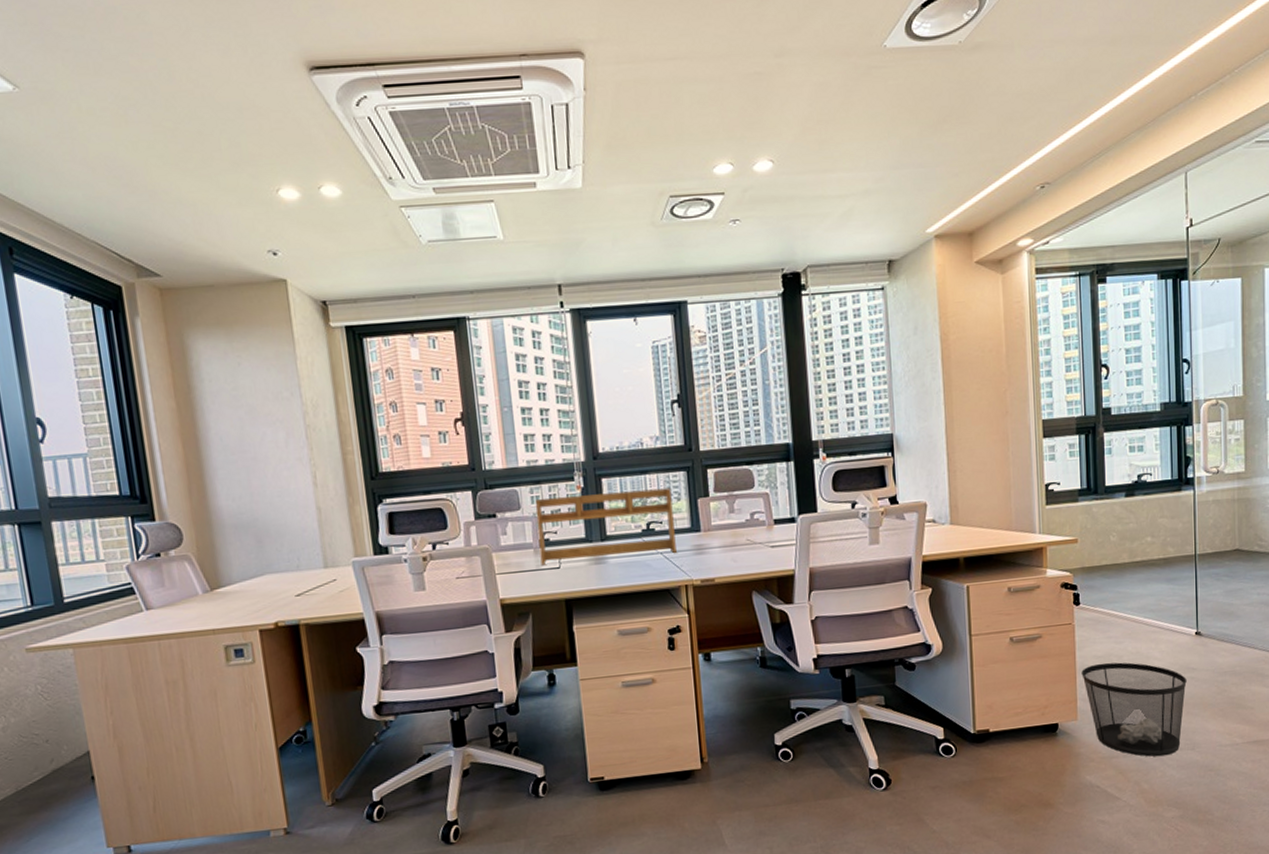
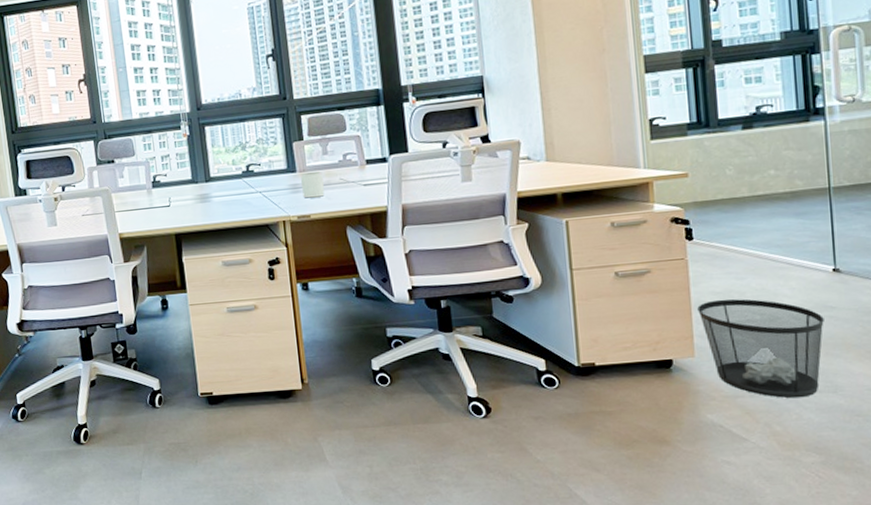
desk organizer: present [535,487,677,566] -> none [147,133,274,205]
mug: none [705,531,730,561] -> present [301,171,325,198]

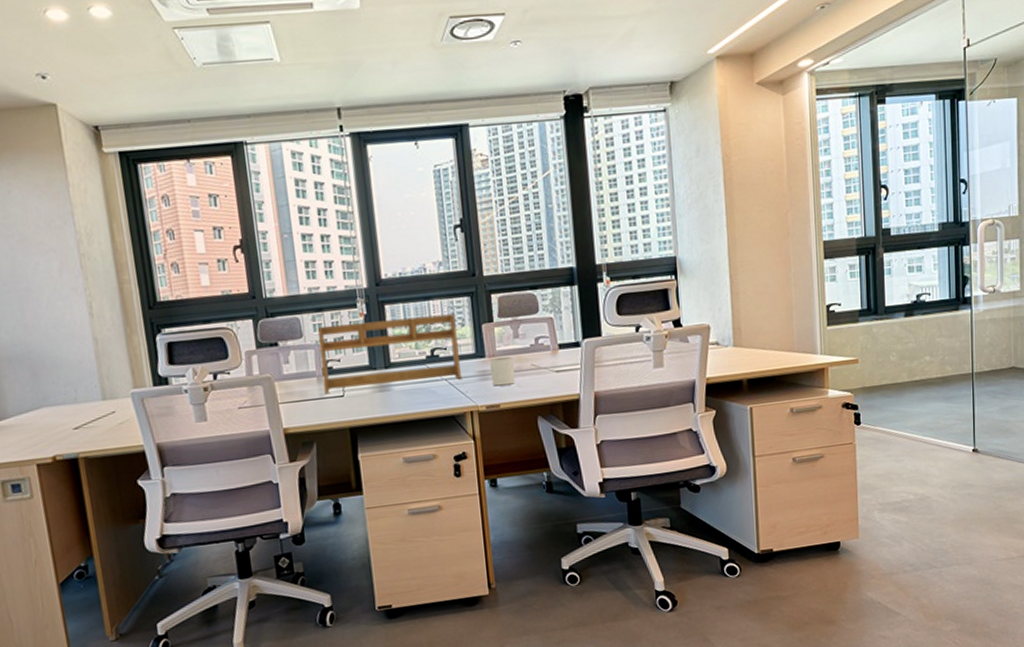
desk organizer: none [147,133,274,205] -> present [317,313,461,395]
waste bin: present [697,299,824,398] -> none [862,480,964,572]

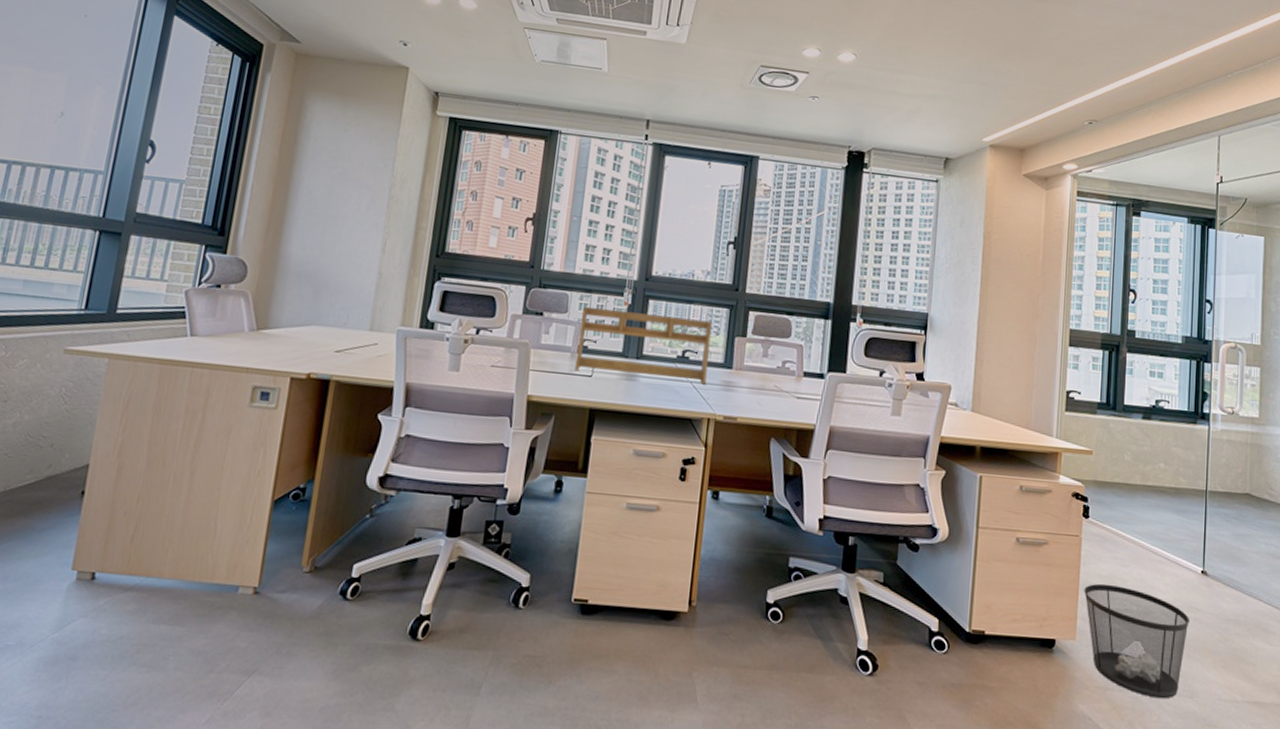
mug: present [490,356,515,386] -> none [734,371,758,401]
waste bin: none [862,480,964,572] -> present [1084,583,1190,699]

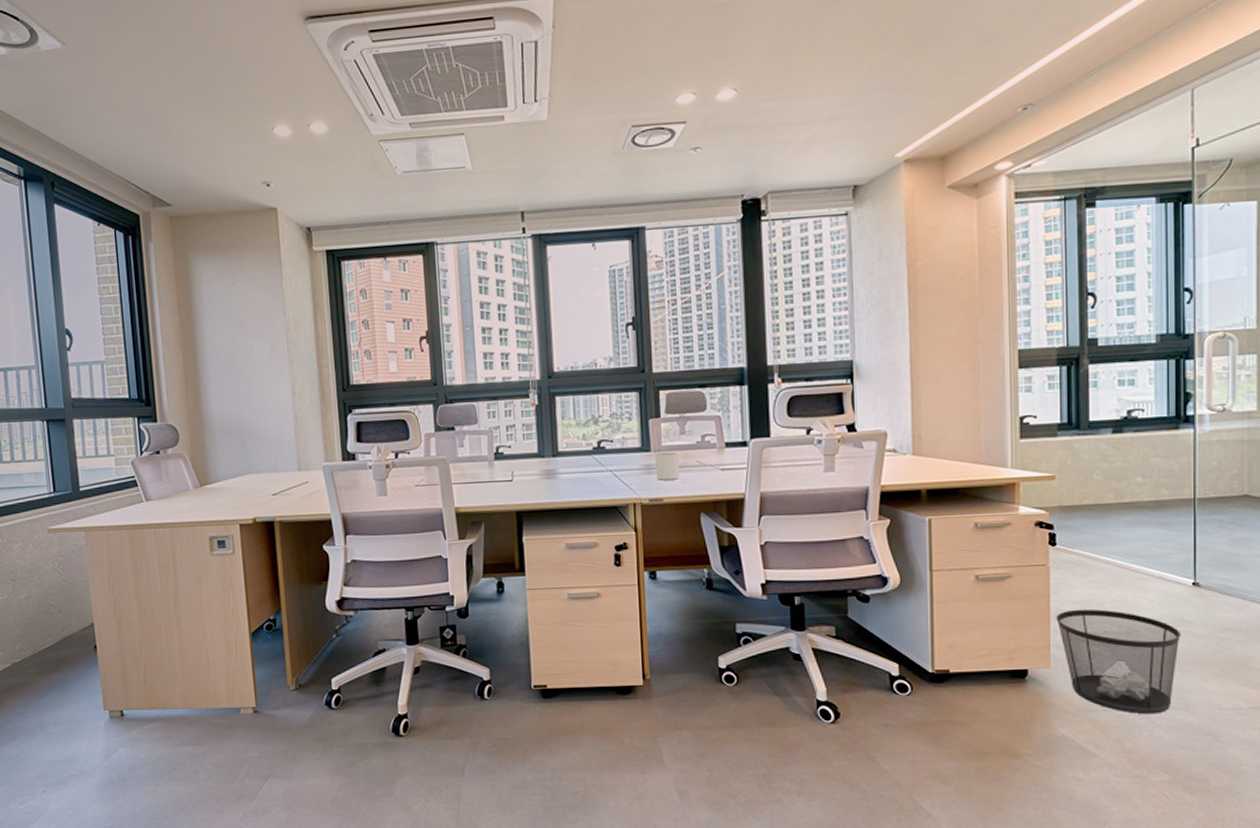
desk organizer: present [574,307,712,384] -> none [491,407,626,478]
mug: none [734,371,758,401] -> present [655,451,679,480]

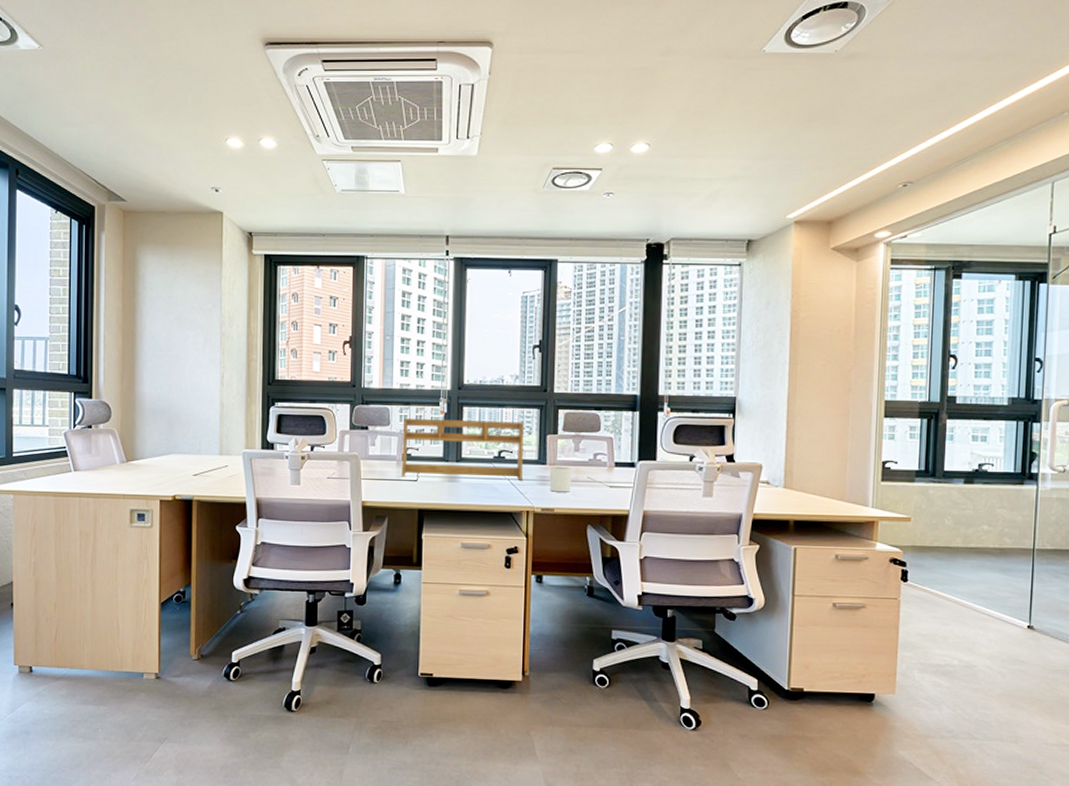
desk organizer: none [491,407,626,478] -> present [401,419,524,481]
waste bin: present [1056,608,1181,715] -> none [903,641,1014,745]

